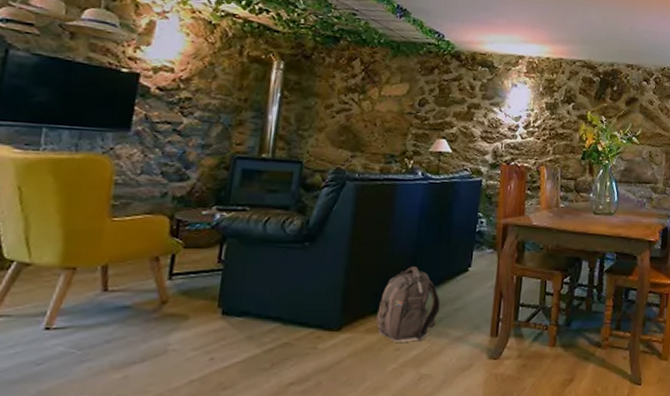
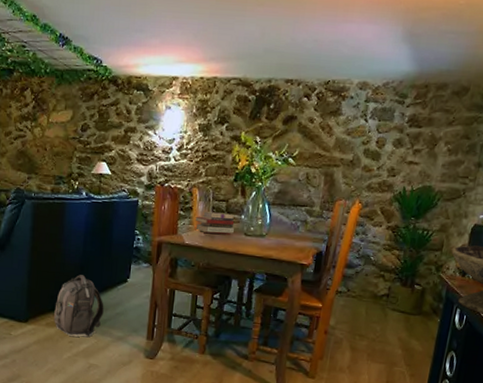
books: none [543,190,583,214] -> present [195,211,235,235]

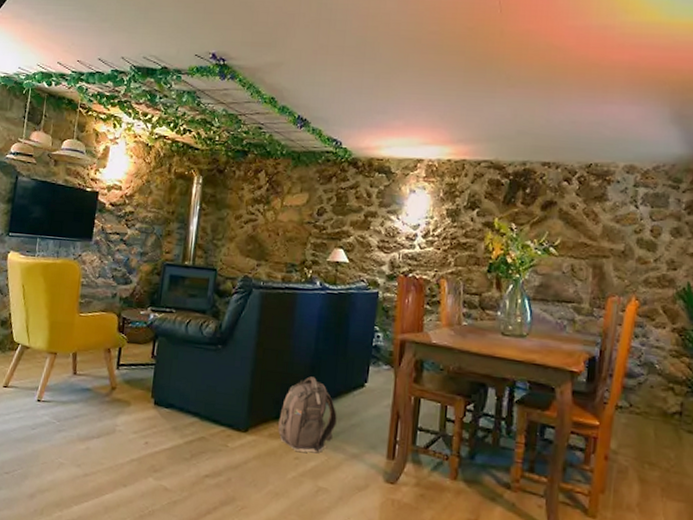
books: present [195,211,235,235] -> none [443,306,490,334]

